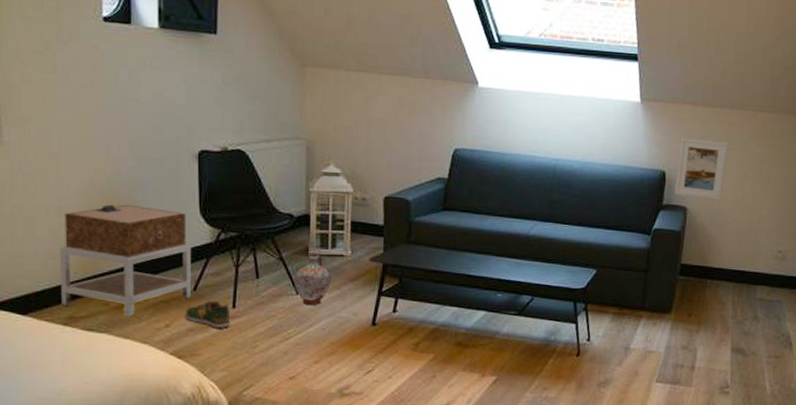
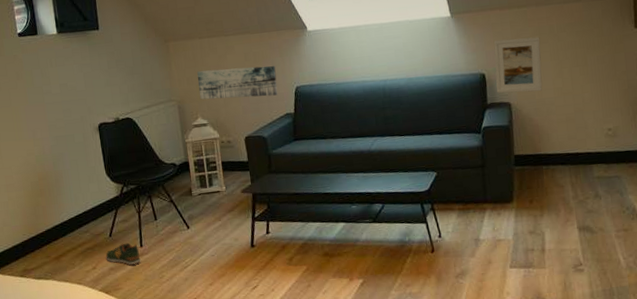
nightstand: present [59,204,191,317] -> none [10,175,108,265]
ceramic jug: present [294,253,332,305] -> none [184,192,214,237]
wall art: none [335,108,434,155] -> present [197,66,278,100]

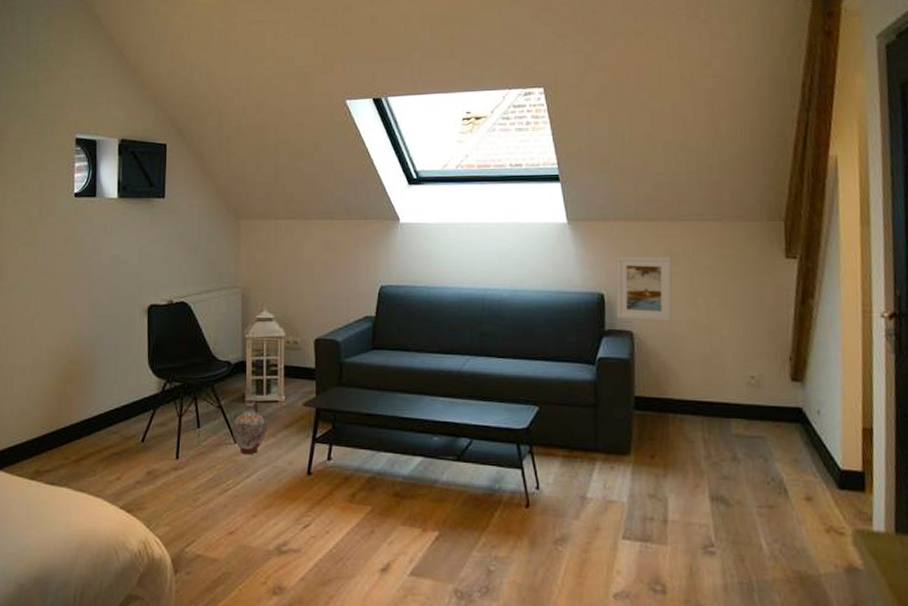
shoe: present [105,241,141,266] -> none [134,450,174,481]
ceramic jug: none [184,192,214,237] -> present [232,399,267,454]
wall art: present [197,66,278,100] -> none [268,256,359,294]

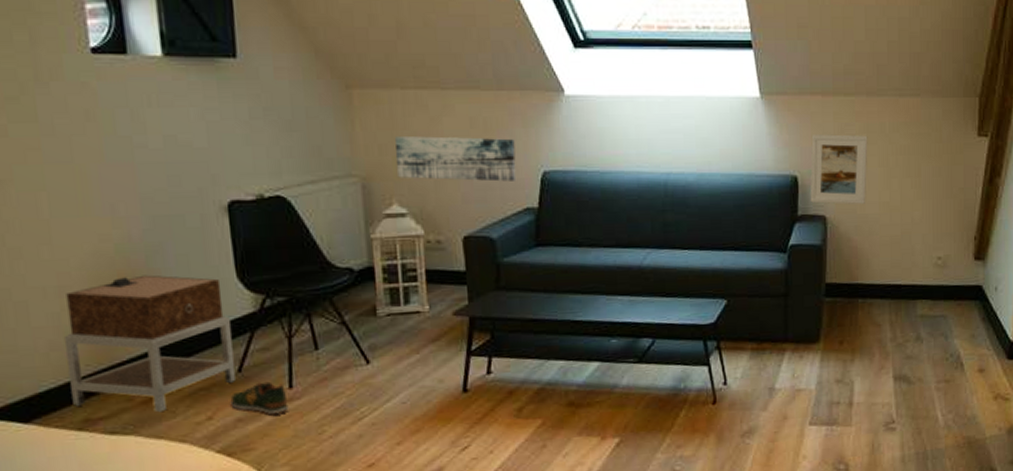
nightstand: none [30,360,140,471] -> present [63,275,236,413]
shoe: none [134,450,174,481] -> present [230,380,289,416]
ceramic jug: present [232,399,267,454] -> none [362,312,409,375]
wall art: none [268,256,359,294] -> present [395,135,517,182]

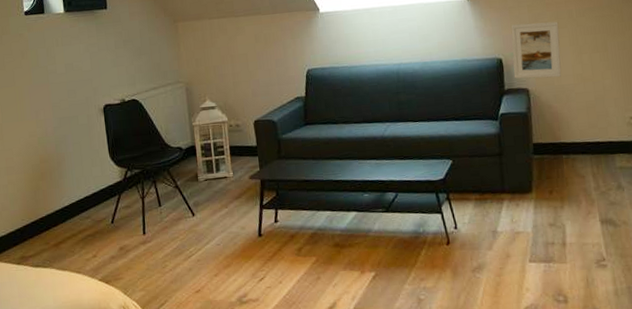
nightstand: present [63,275,236,413] -> none [9,157,110,252]
shoe: present [230,380,289,416] -> none [107,228,143,254]
wall art: present [395,135,517,182] -> none [206,48,289,82]

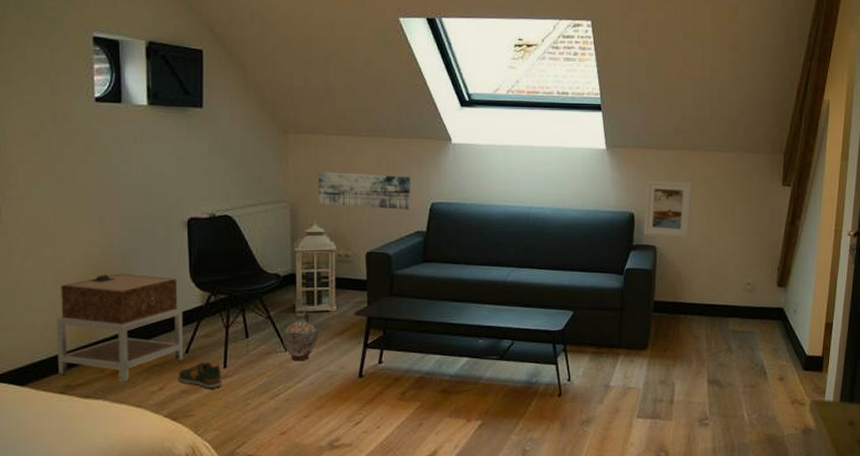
nightstand: none [9,157,110,252] -> present [56,273,183,383]
shoe: none [107,228,143,254] -> present [178,360,222,389]
ceramic jug: none [189,178,220,224] -> present [282,310,319,361]
wall art: none [206,48,289,82] -> present [317,171,411,210]

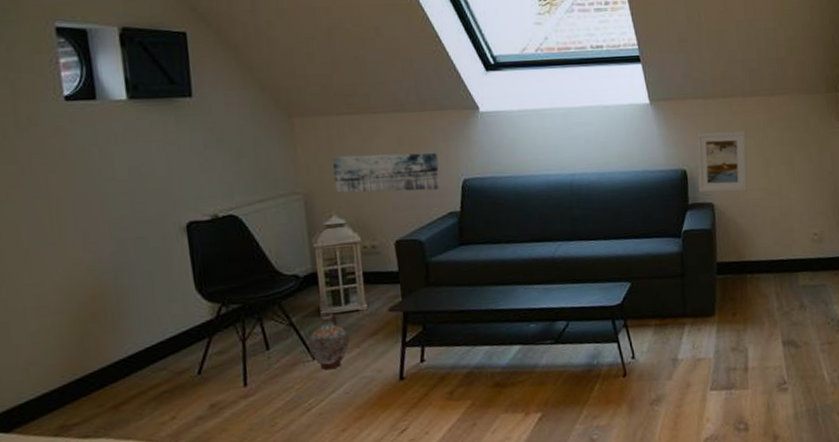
nightstand: present [56,273,183,383] -> none [41,291,196,416]
shoe: present [178,360,222,389] -> none [191,380,244,412]

